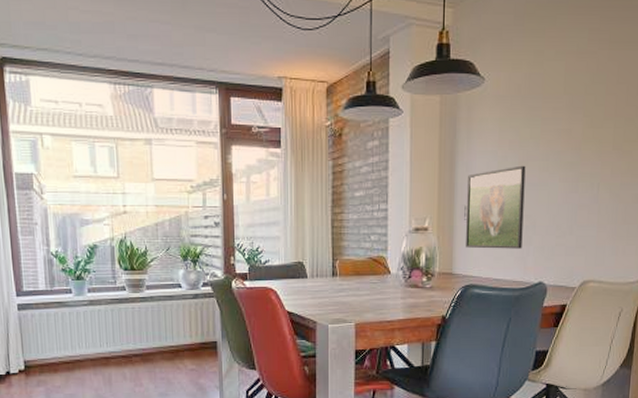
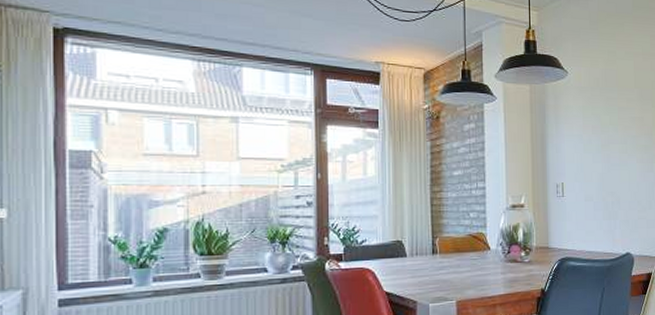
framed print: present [466,165,526,249] -> none [557,148,610,224]

